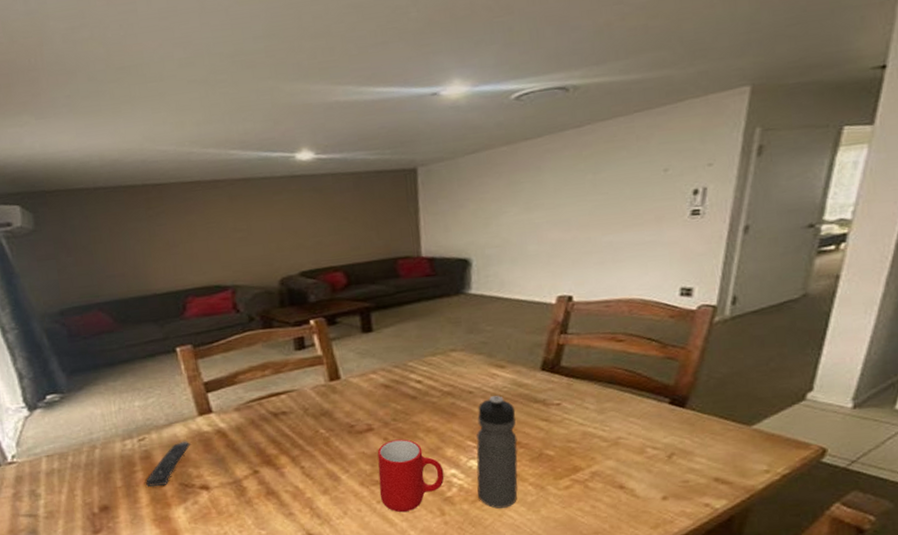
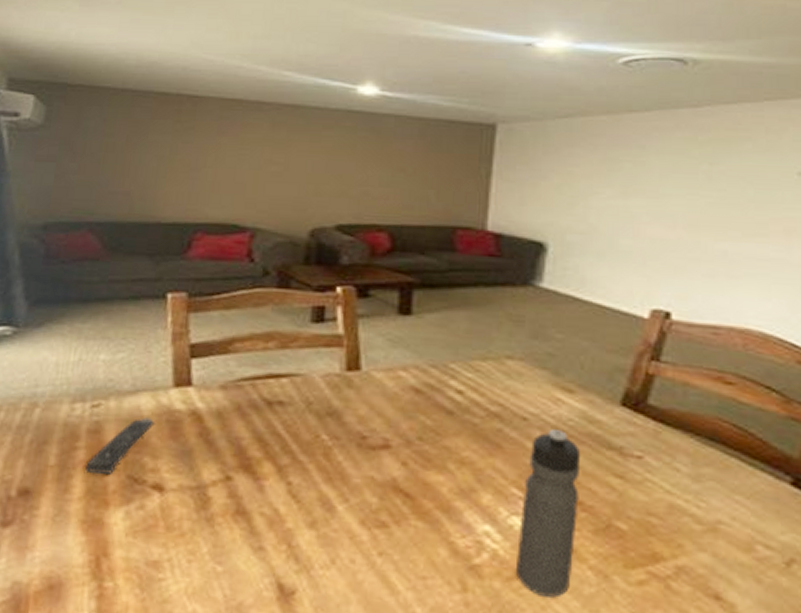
cup: present [377,439,444,513] -> none [383,466,475,577]

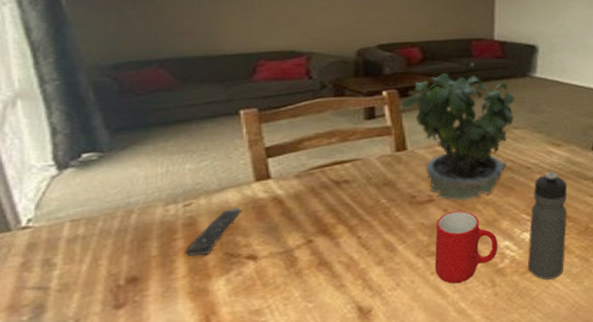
potted plant: none [358,259,511,454] -> present [401,63,515,201]
cup: none [383,466,475,577] -> present [434,210,498,284]

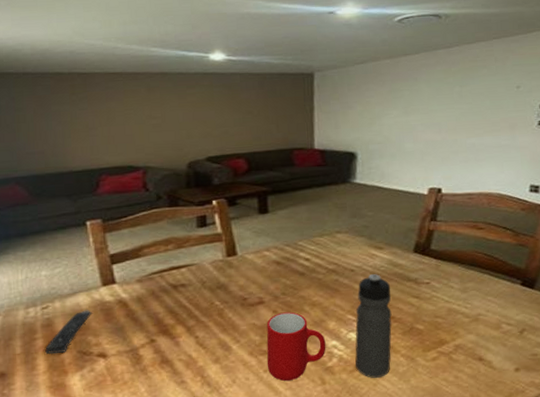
potted plant: present [401,63,515,201] -> none [230,171,337,303]

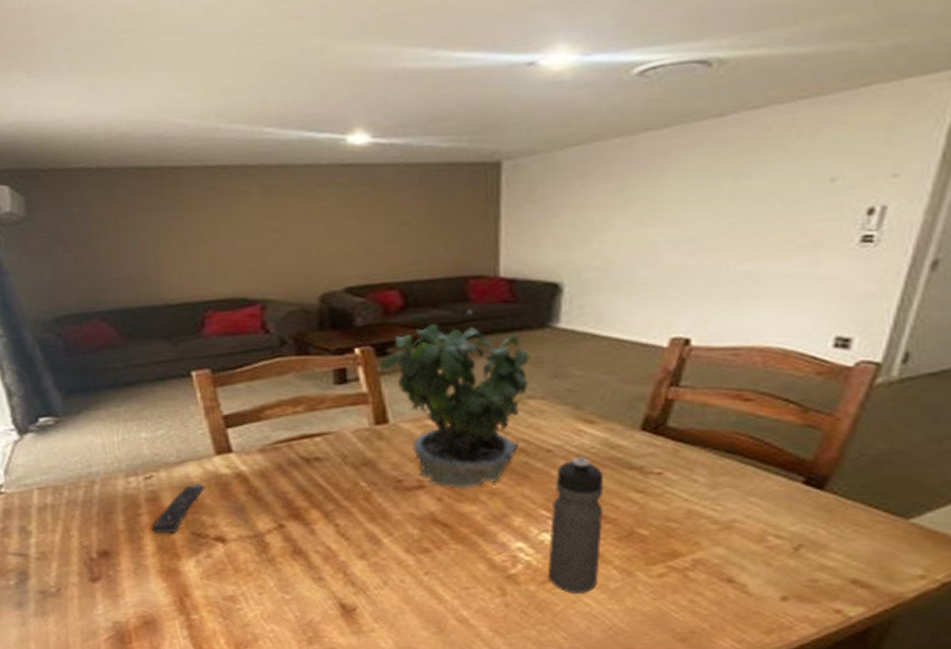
potted plant: none [230,171,337,303] -> present [379,309,530,489]
cup: present [266,312,326,382] -> none [428,501,509,588]

